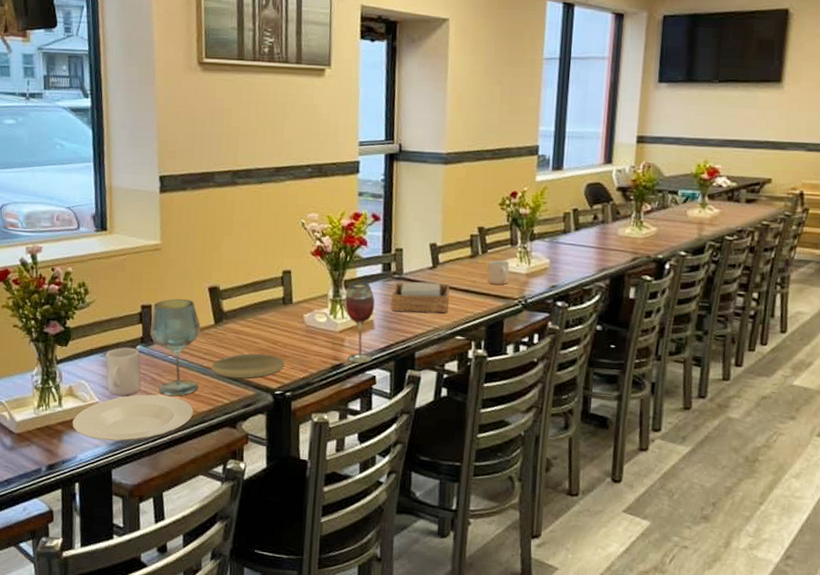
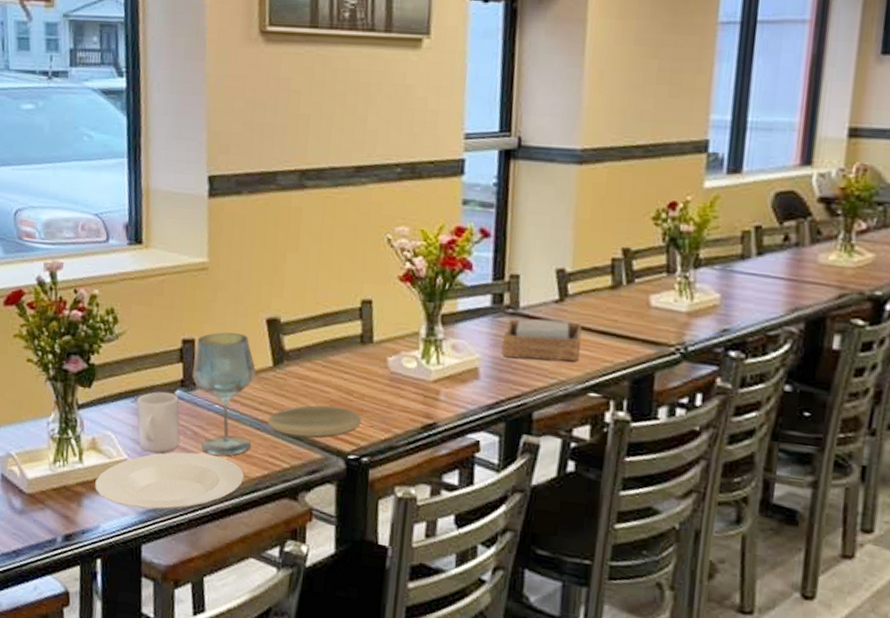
wineglass: present [344,282,375,363] -> none [441,317,482,424]
cup: present [487,260,510,285] -> none [633,293,665,327]

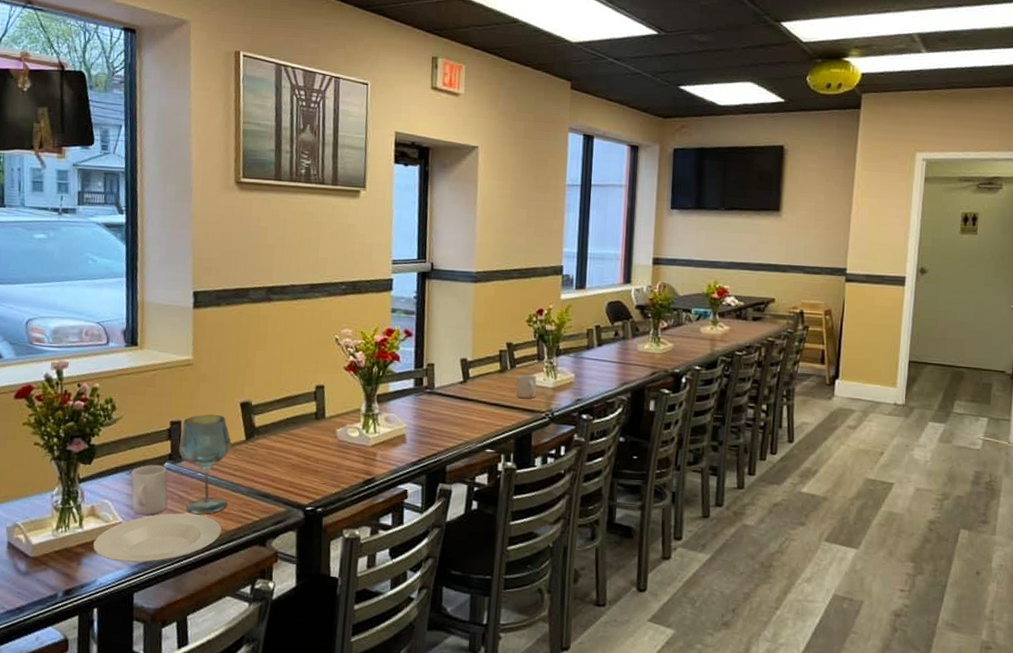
plate: present [267,405,362,439] -> none [241,469,316,496]
napkin holder: present [502,318,582,362] -> none [423,395,480,427]
cup: none [633,293,665,327] -> present [516,375,537,399]

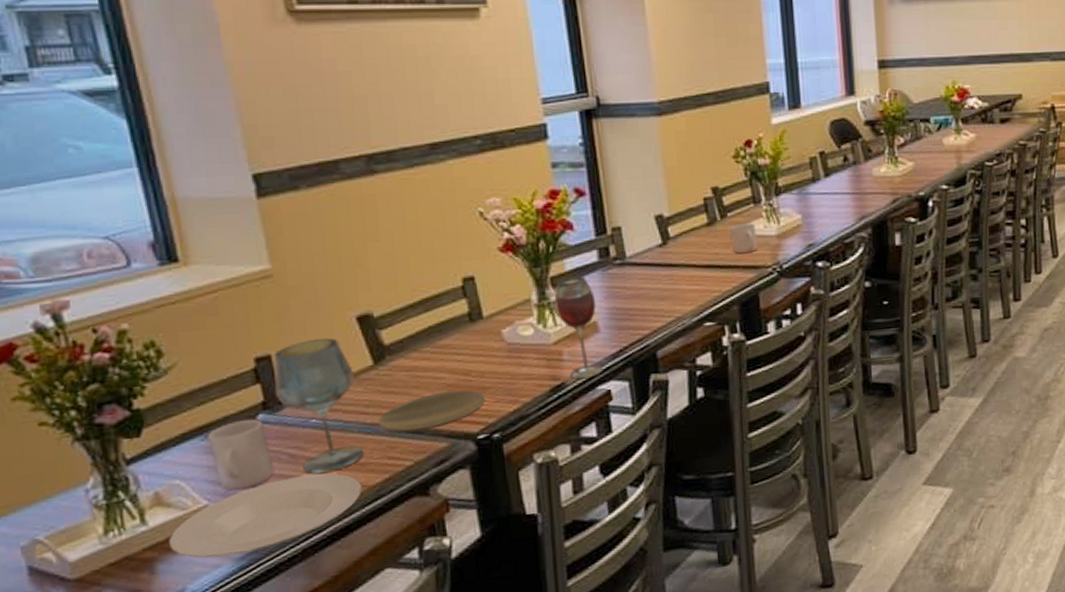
plate: none [241,469,316,496] -> present [378,390,485,433]
wineglass: none [377,396,407,477] -> present [554,276,603,379]

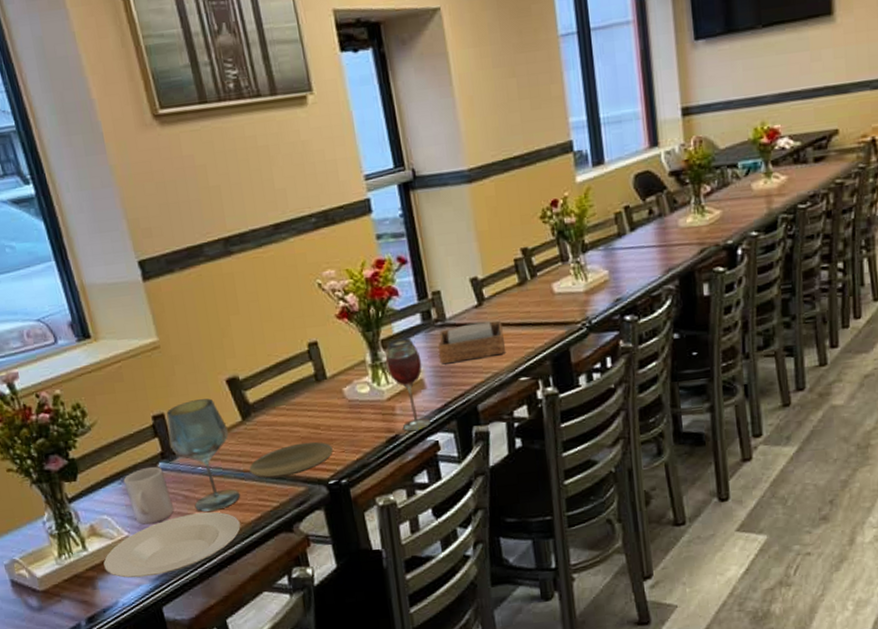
napkin holder: none [616,261,690,306] -> present [438,320,505,365]
cup: present [730,224,759,254] -> none [540,281,568,312]

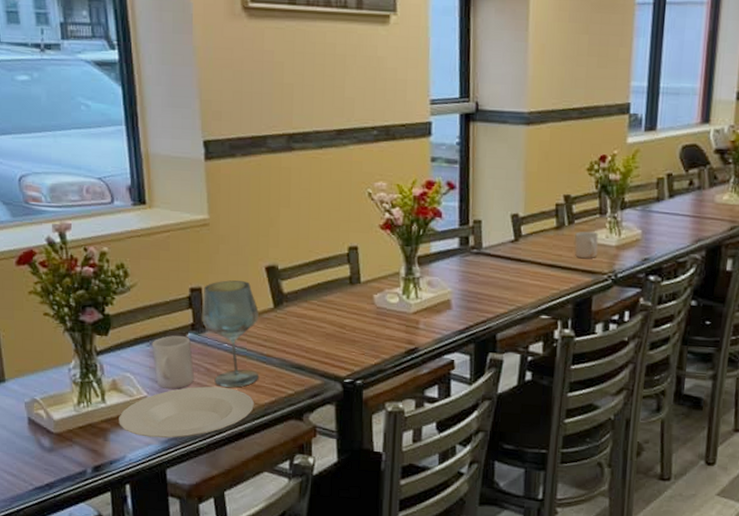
plate: present [249,441,333,479] -> none [272,338,354,368]
wineglass: present [385,338,431,431] -> none [418,258,452,347]
napkin holder: present [438,320,505,365] -> none [469,256,534,291]
cup: none [540,281,568,312] -> present [574,231,598,259]

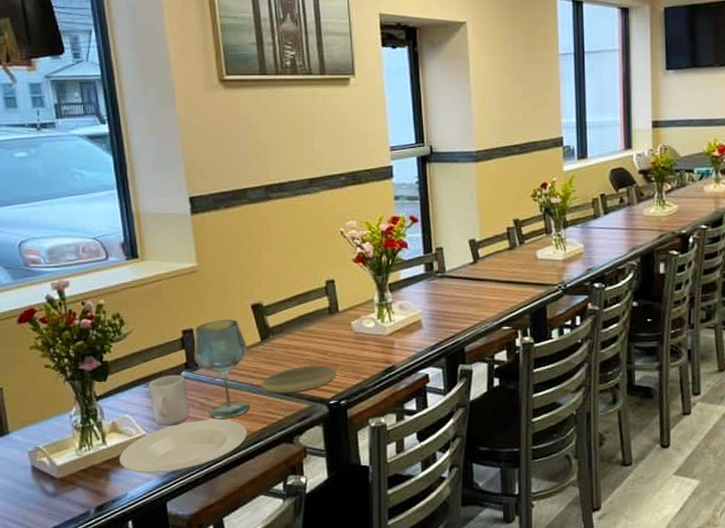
plate: none [272,338,354,368] -> present [262,365,337,394]
cup: present [574,231,598,259] -> none [526,250,548,274]

